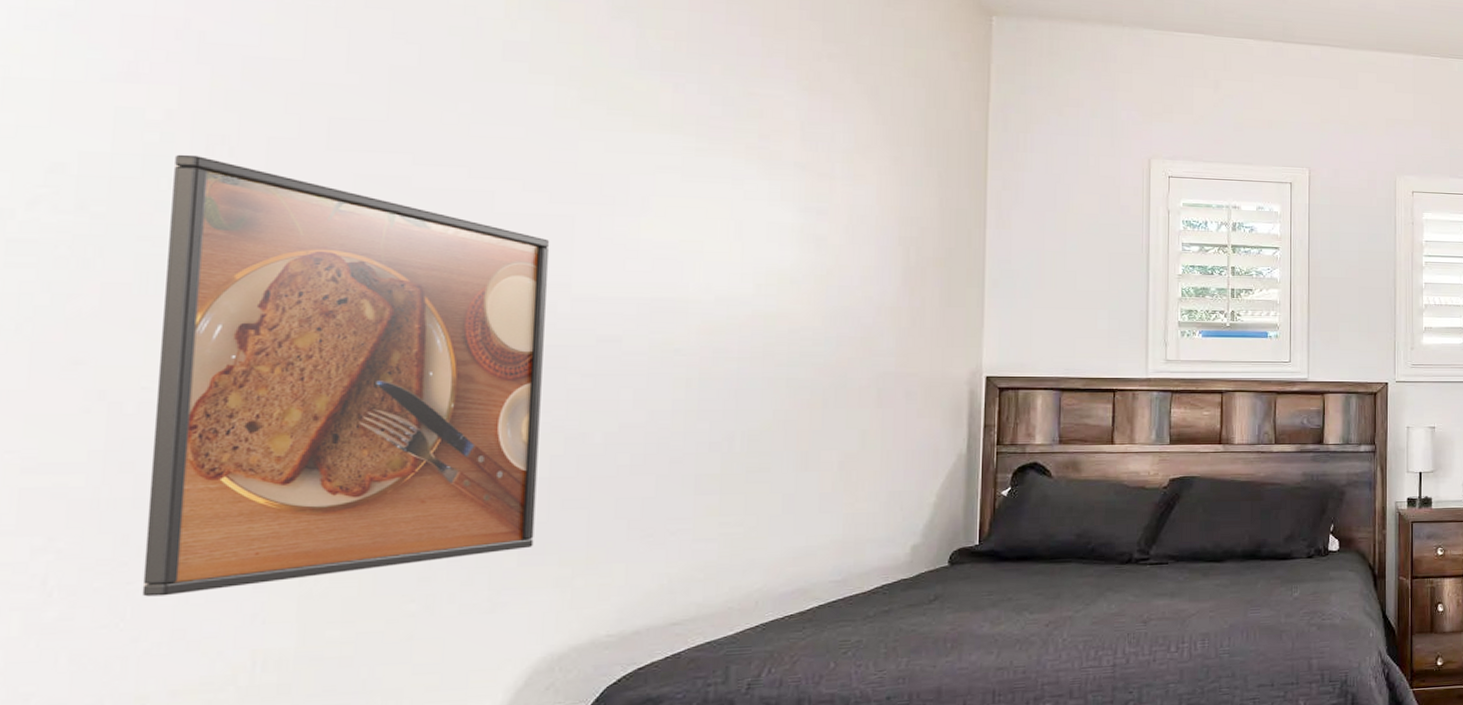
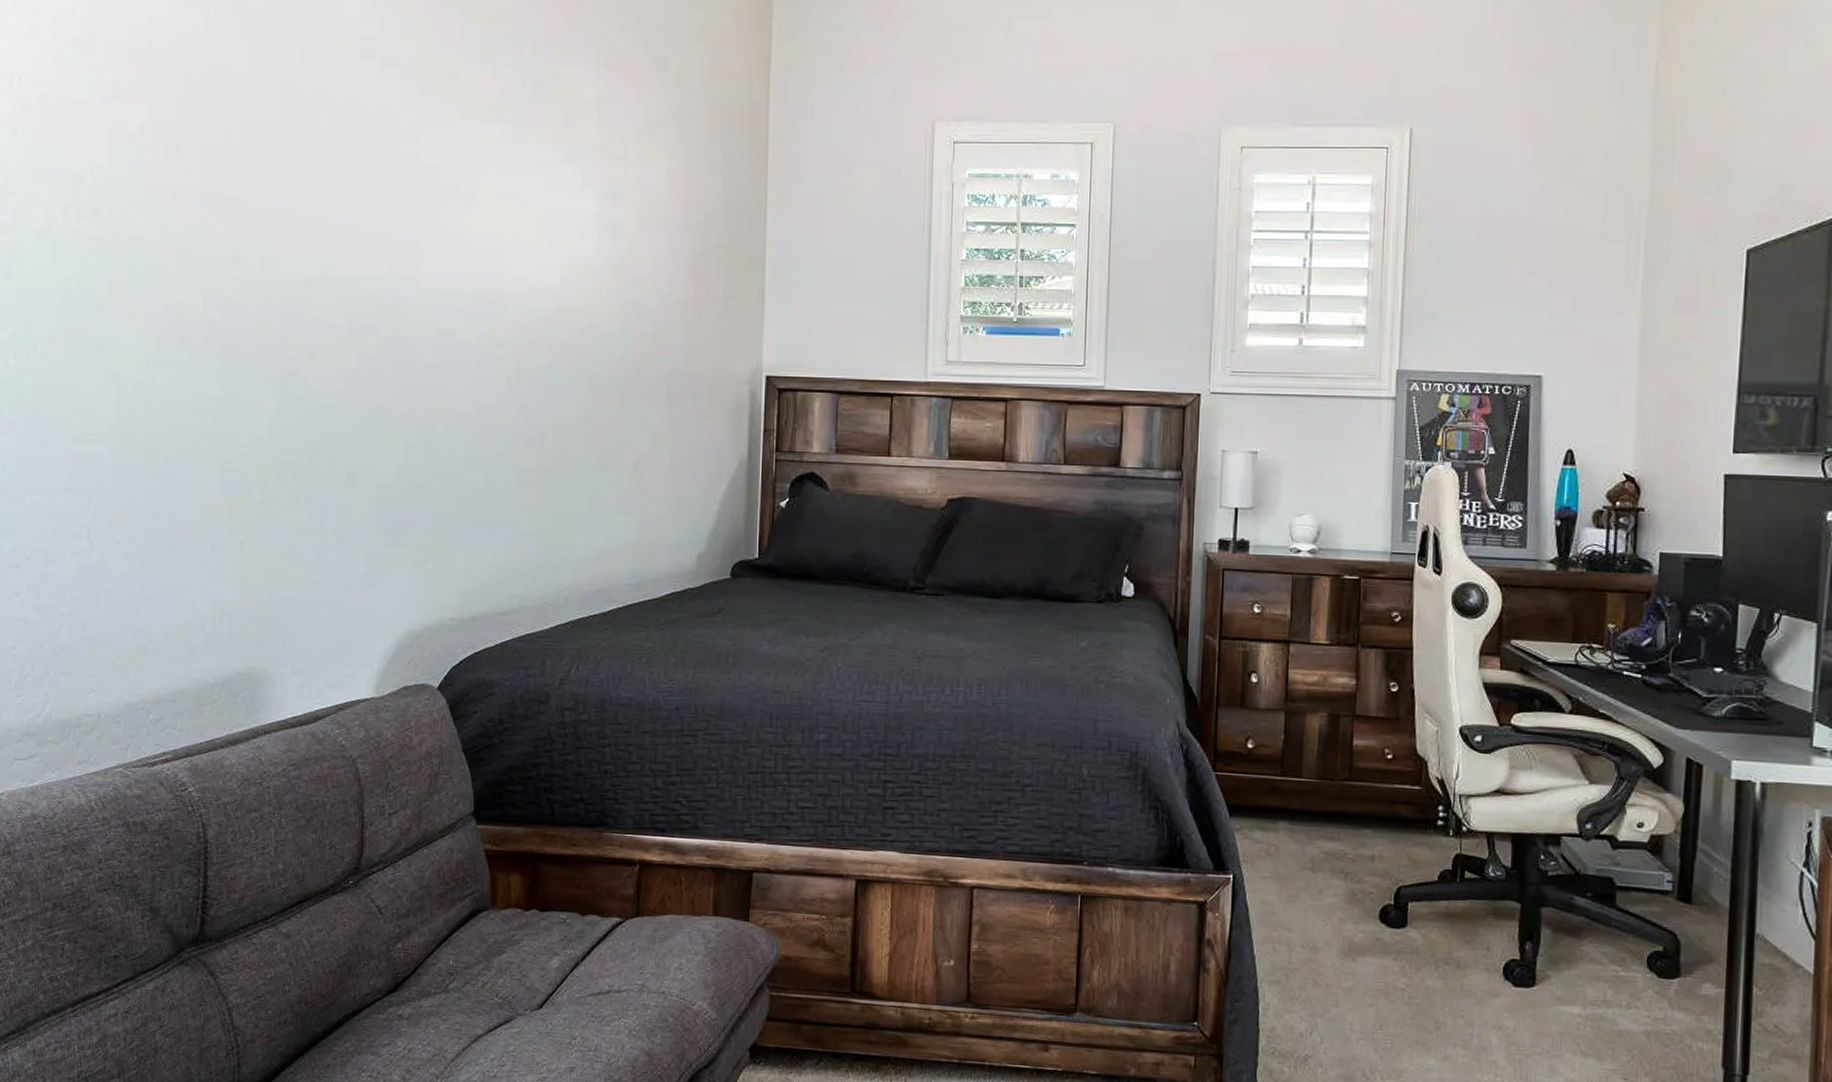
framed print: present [141,154,550,597] -> none [145,163,401,551]

